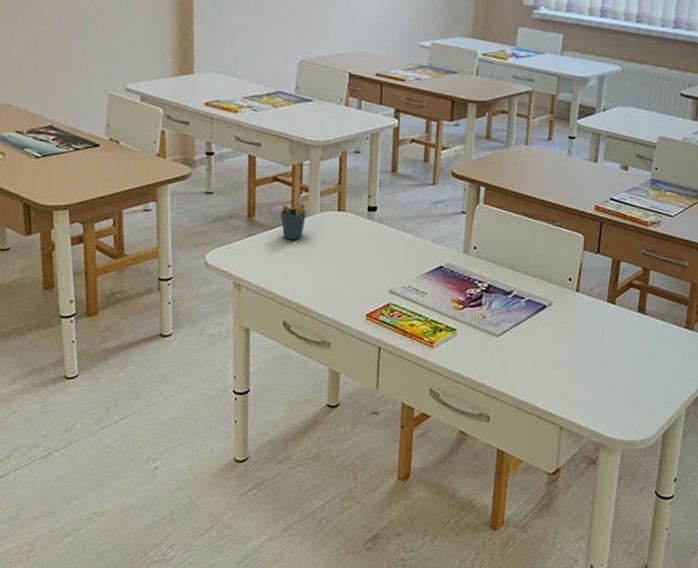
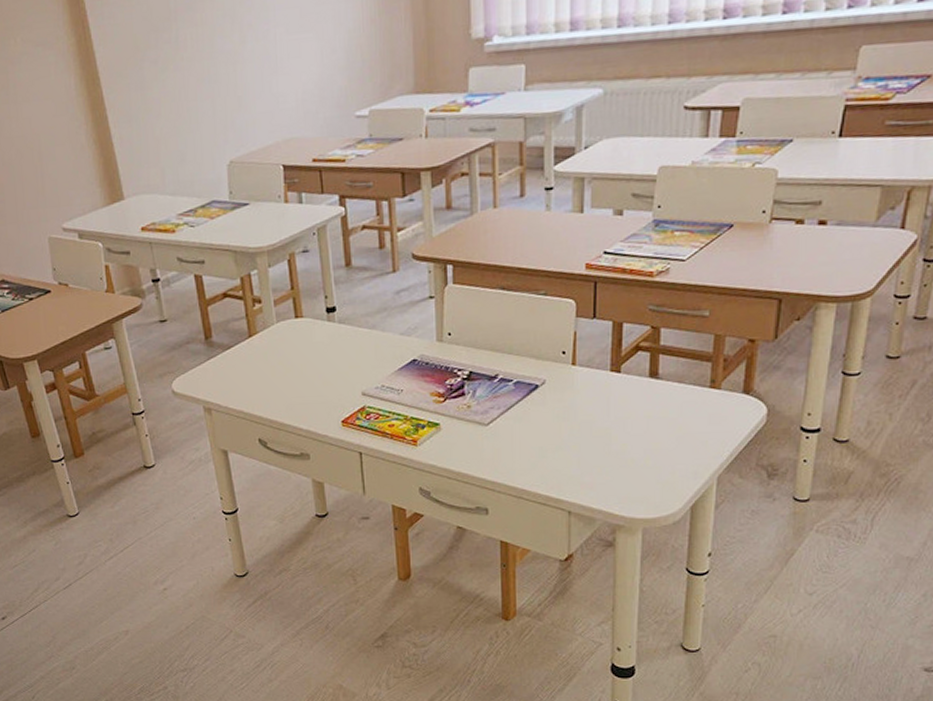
pen holder: present [280,194,307,240] -> none [236,307,264,355]

